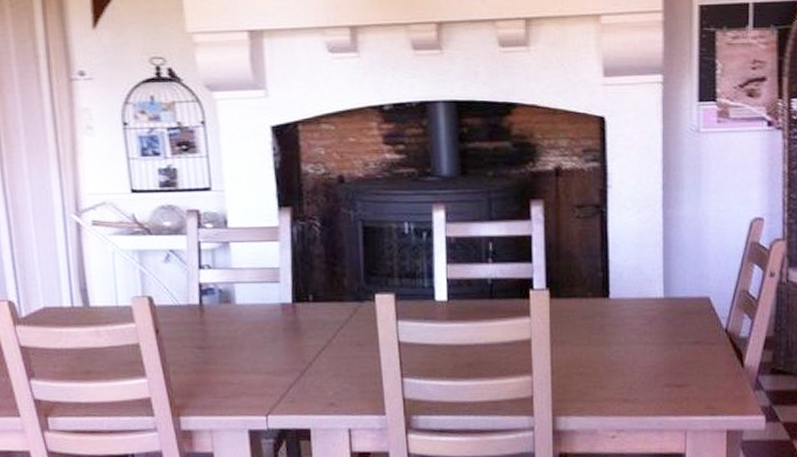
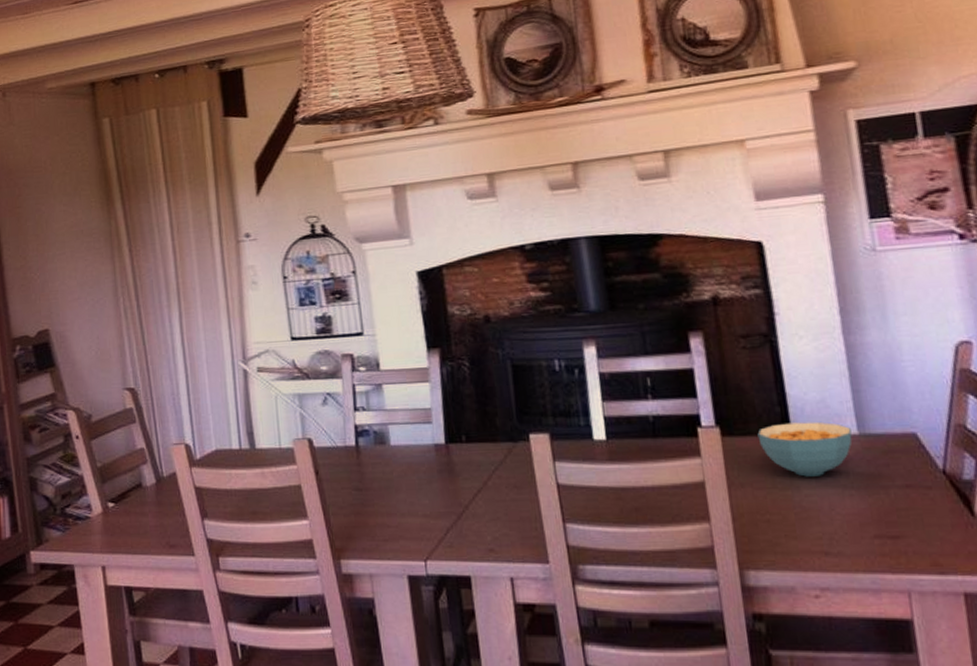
cereal bowl: none [581,286,658,335] -> present [757,421,852,477]

